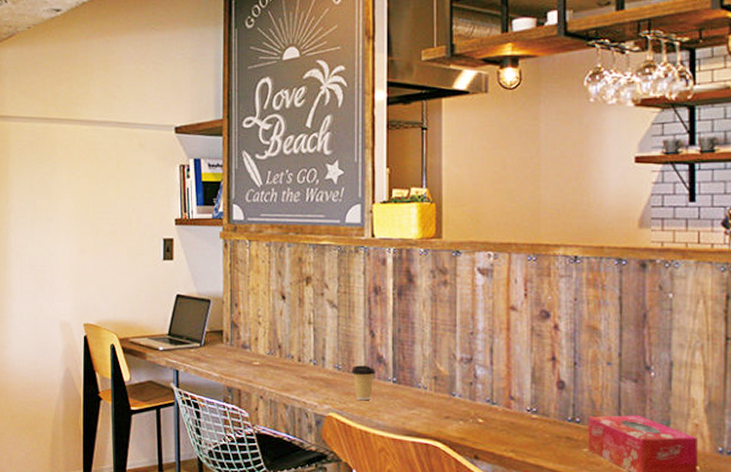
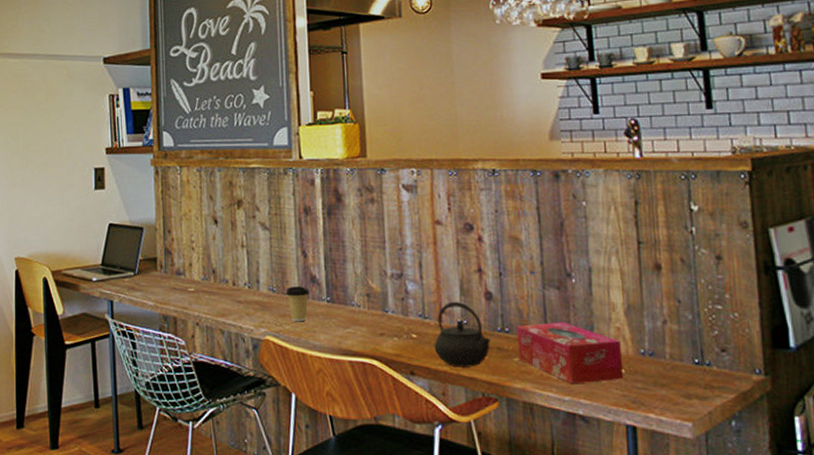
kettle: none [500,388,561,455] -> present [434,301,491,367]

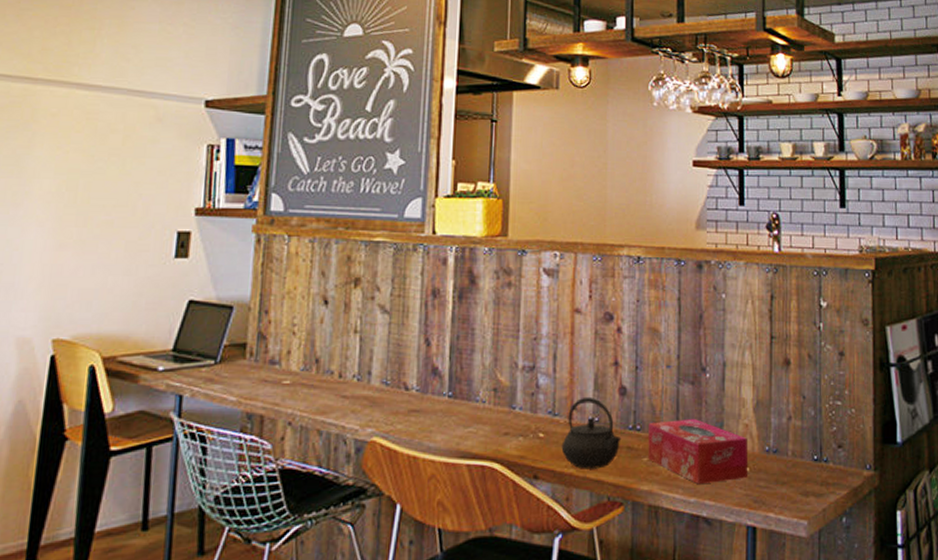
coffee cup: present [286,287,310,322] -> none [401,379,429,421]

